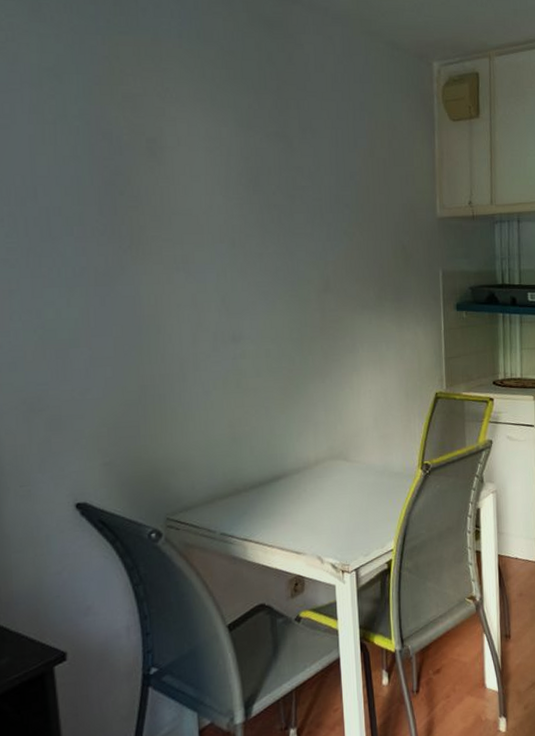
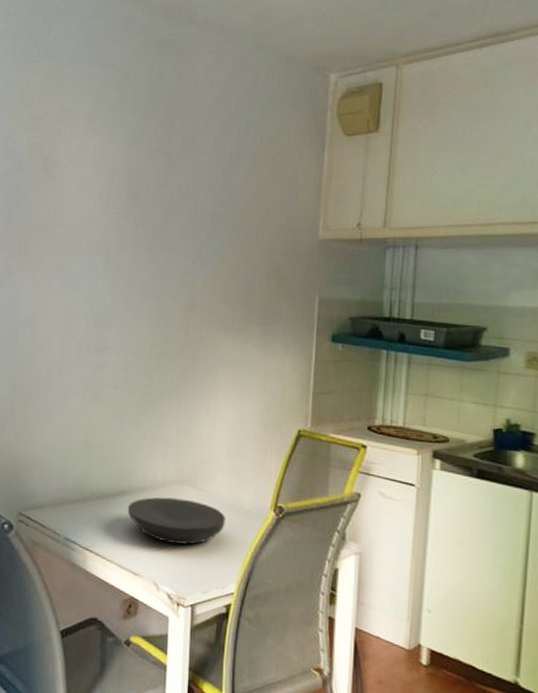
plate: none [283,472,379,517] -> present [127,497,225,545]

